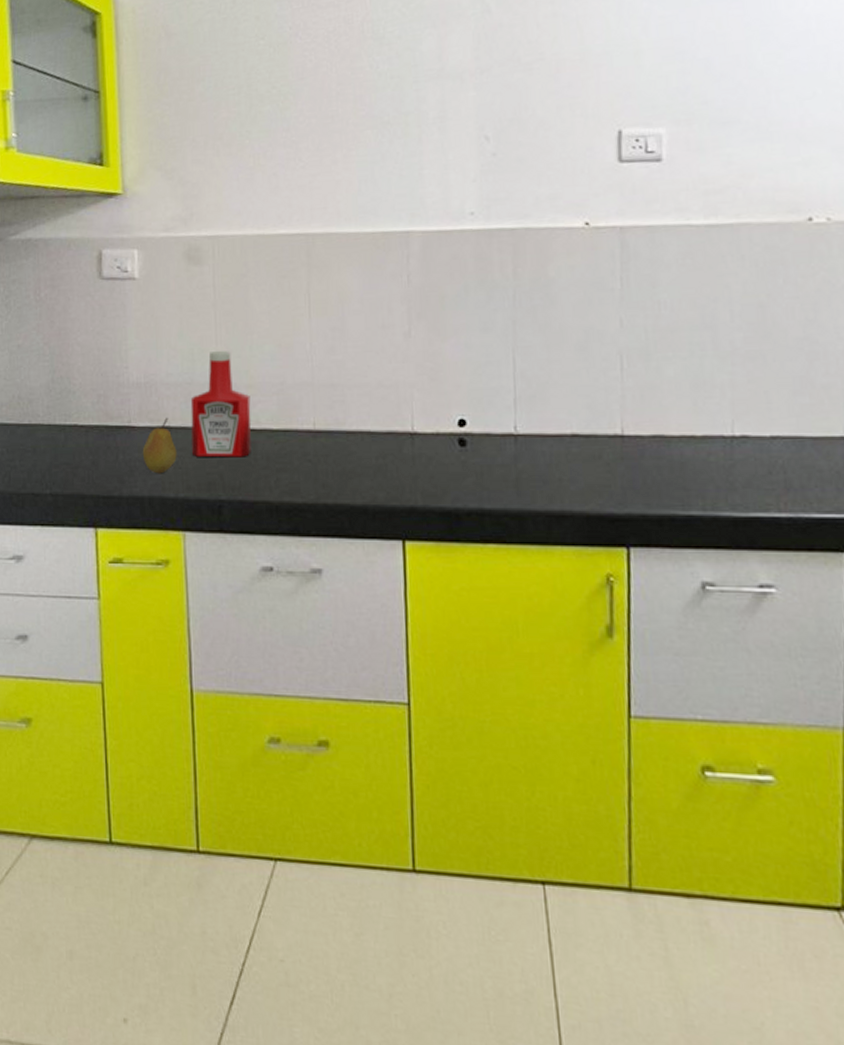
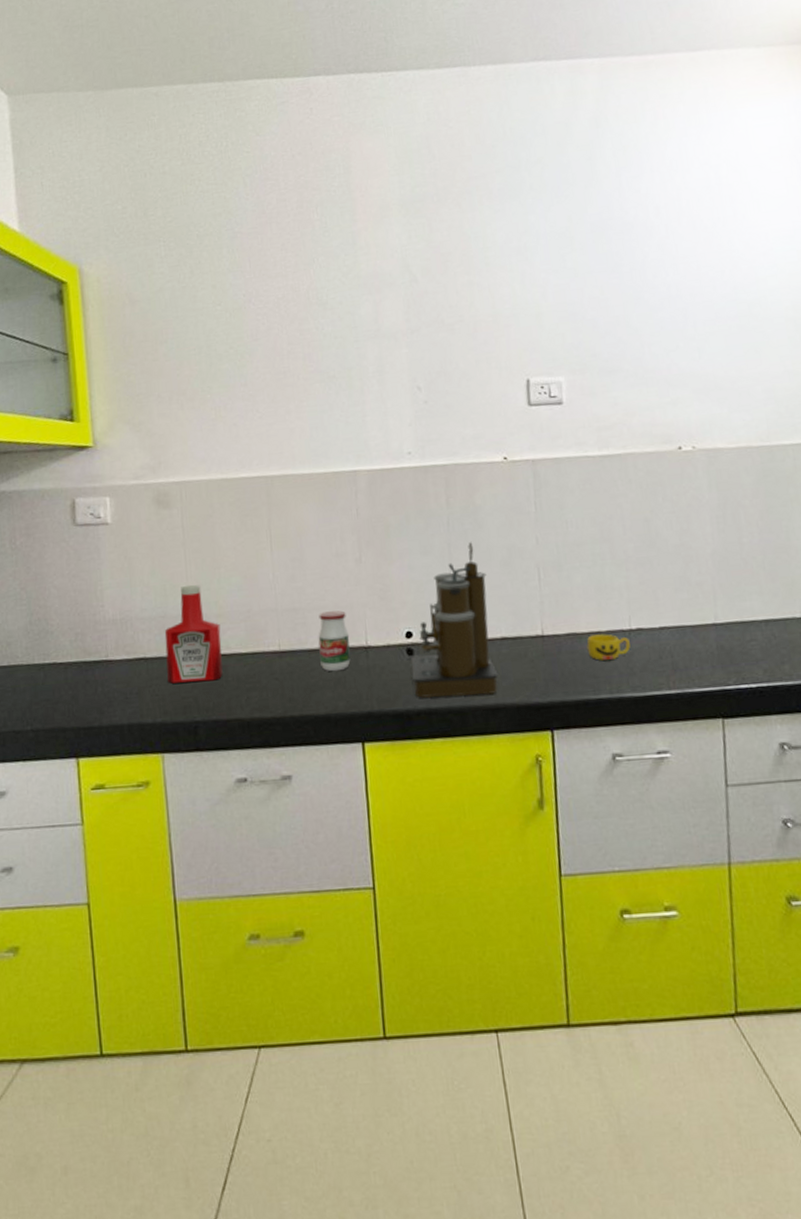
fruit: present [142,417,177,474] -> none [120,649,154,703]
jar: none [358,390,394,458] -> present [318,610,351,672]
coffee maker: none [462,320,566,499] -> present [410,542,499,698]
cup: none [676,439,732,470] -> present [586,634,631,661]

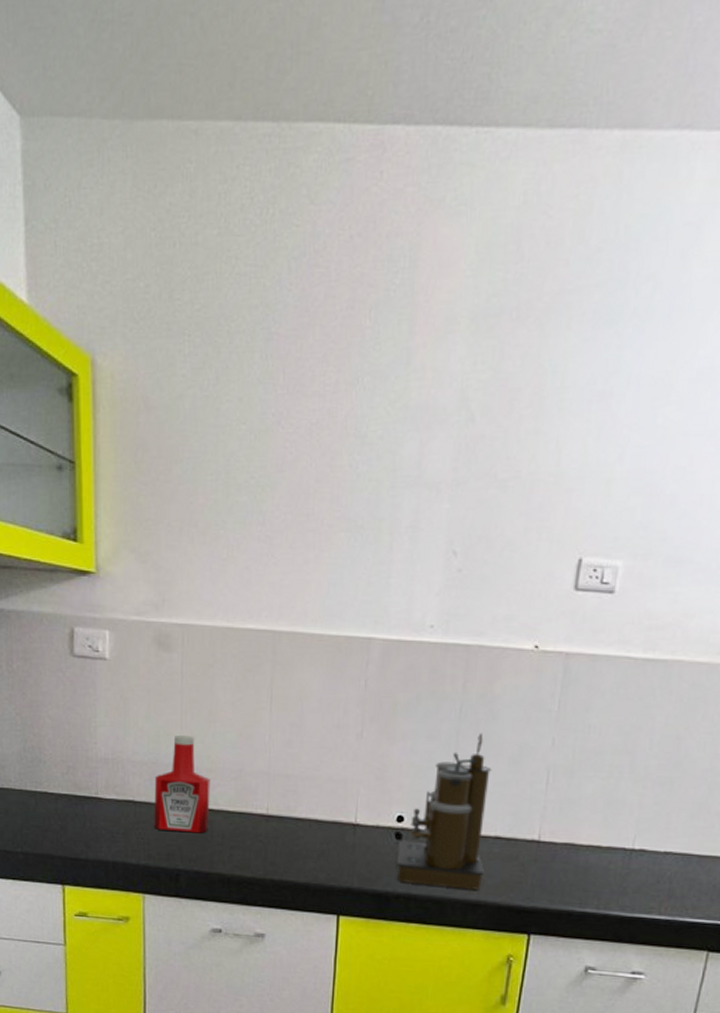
jar: present [318,610,351,672] -> none [306,783,340,844]
cup: present [586,634,631,661] -> none [582,848,629,876]

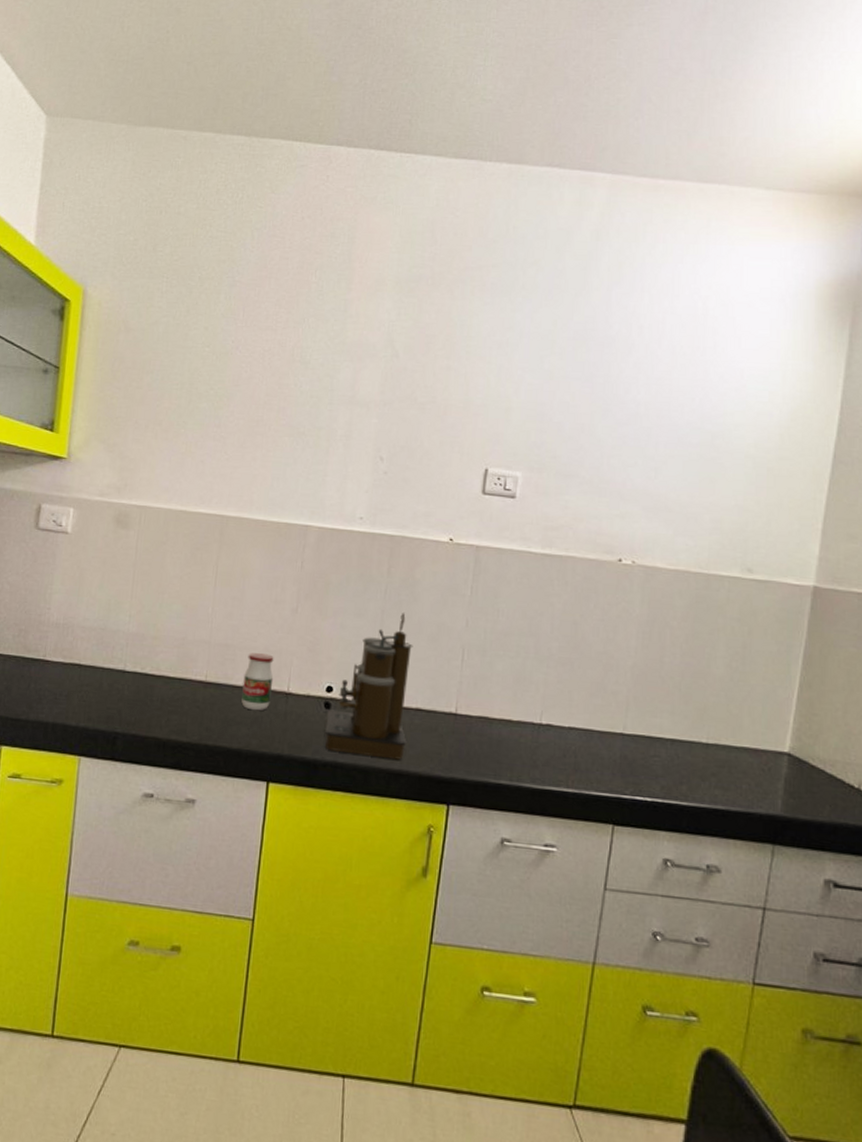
ketchup bottle: present [154,735,210,834] -> none [97,604,155,698]
jar: none [306,783,340,844] -> present [241,653,274,711]

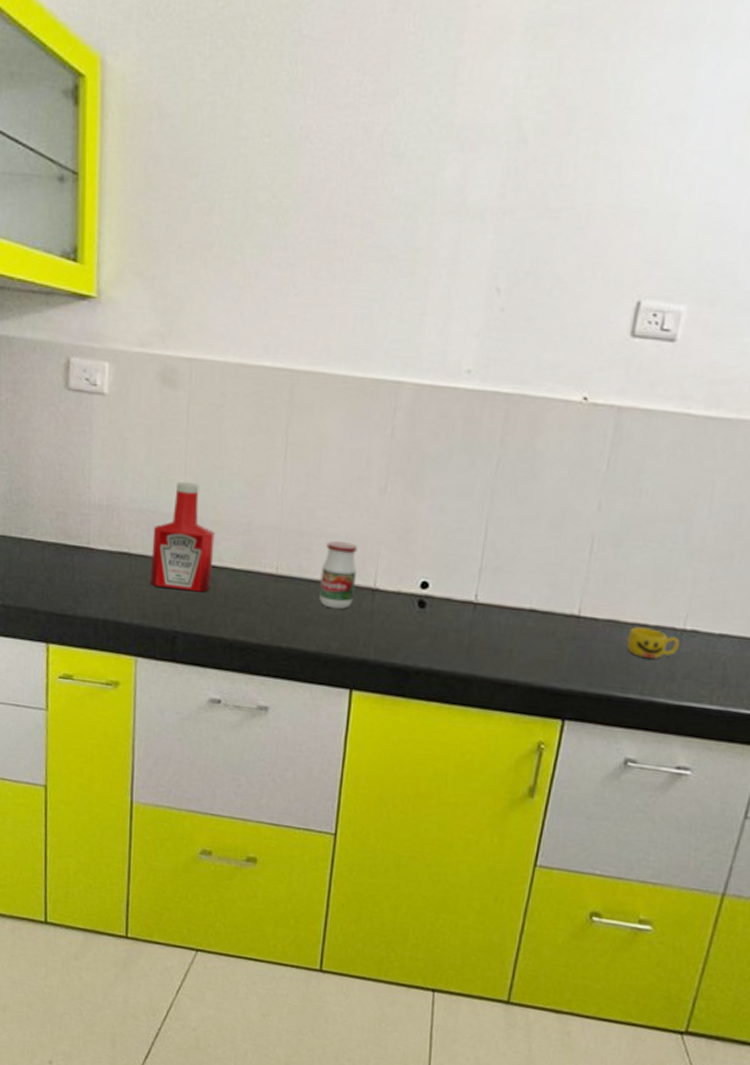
ketchup bottle: none [97,604,155,698] -> present [151,482,215,593]
coffee maker: present [325,613,413,760] -> none [418,493,530,668]
cup: none [496,722,538,749] -> present [626,627,680,659]

